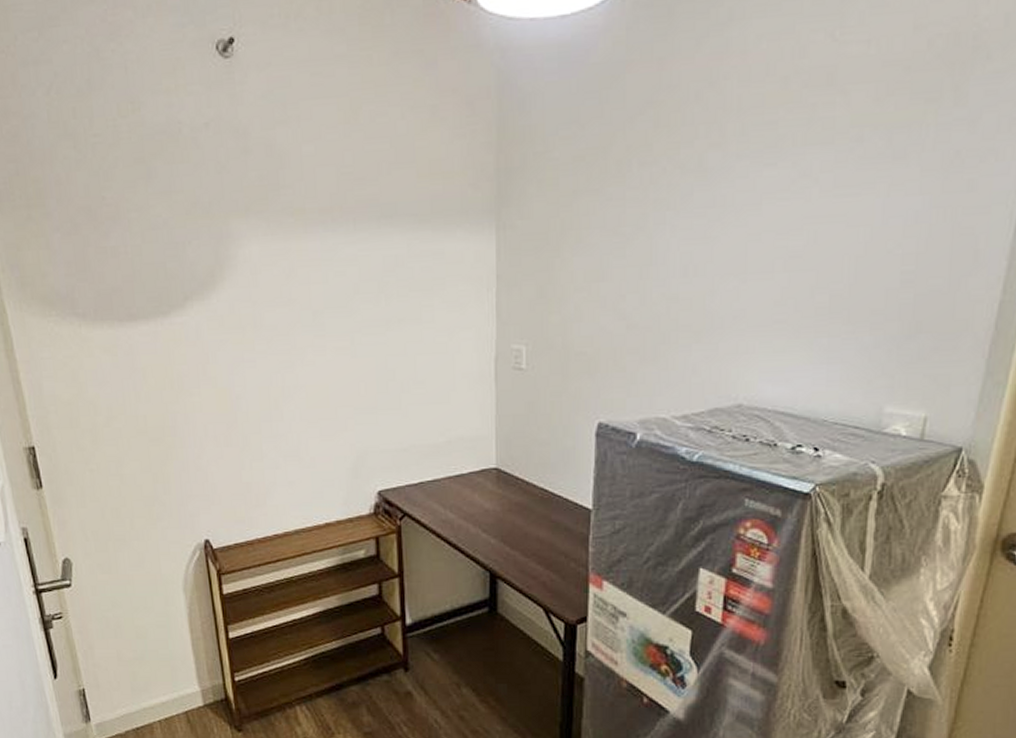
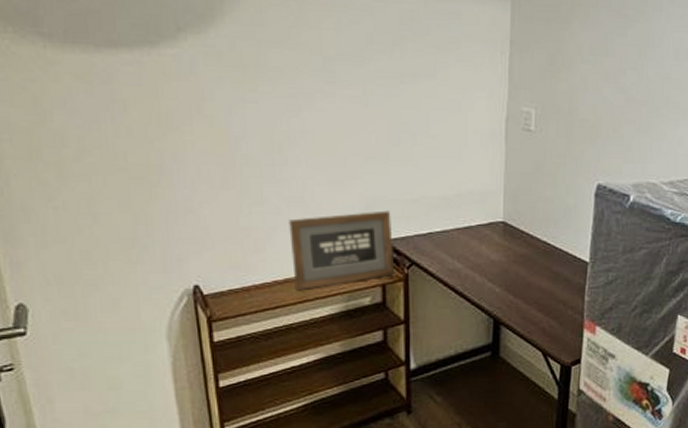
picture frame: none [286,461,388,544] -> present [289,210,395,291]

